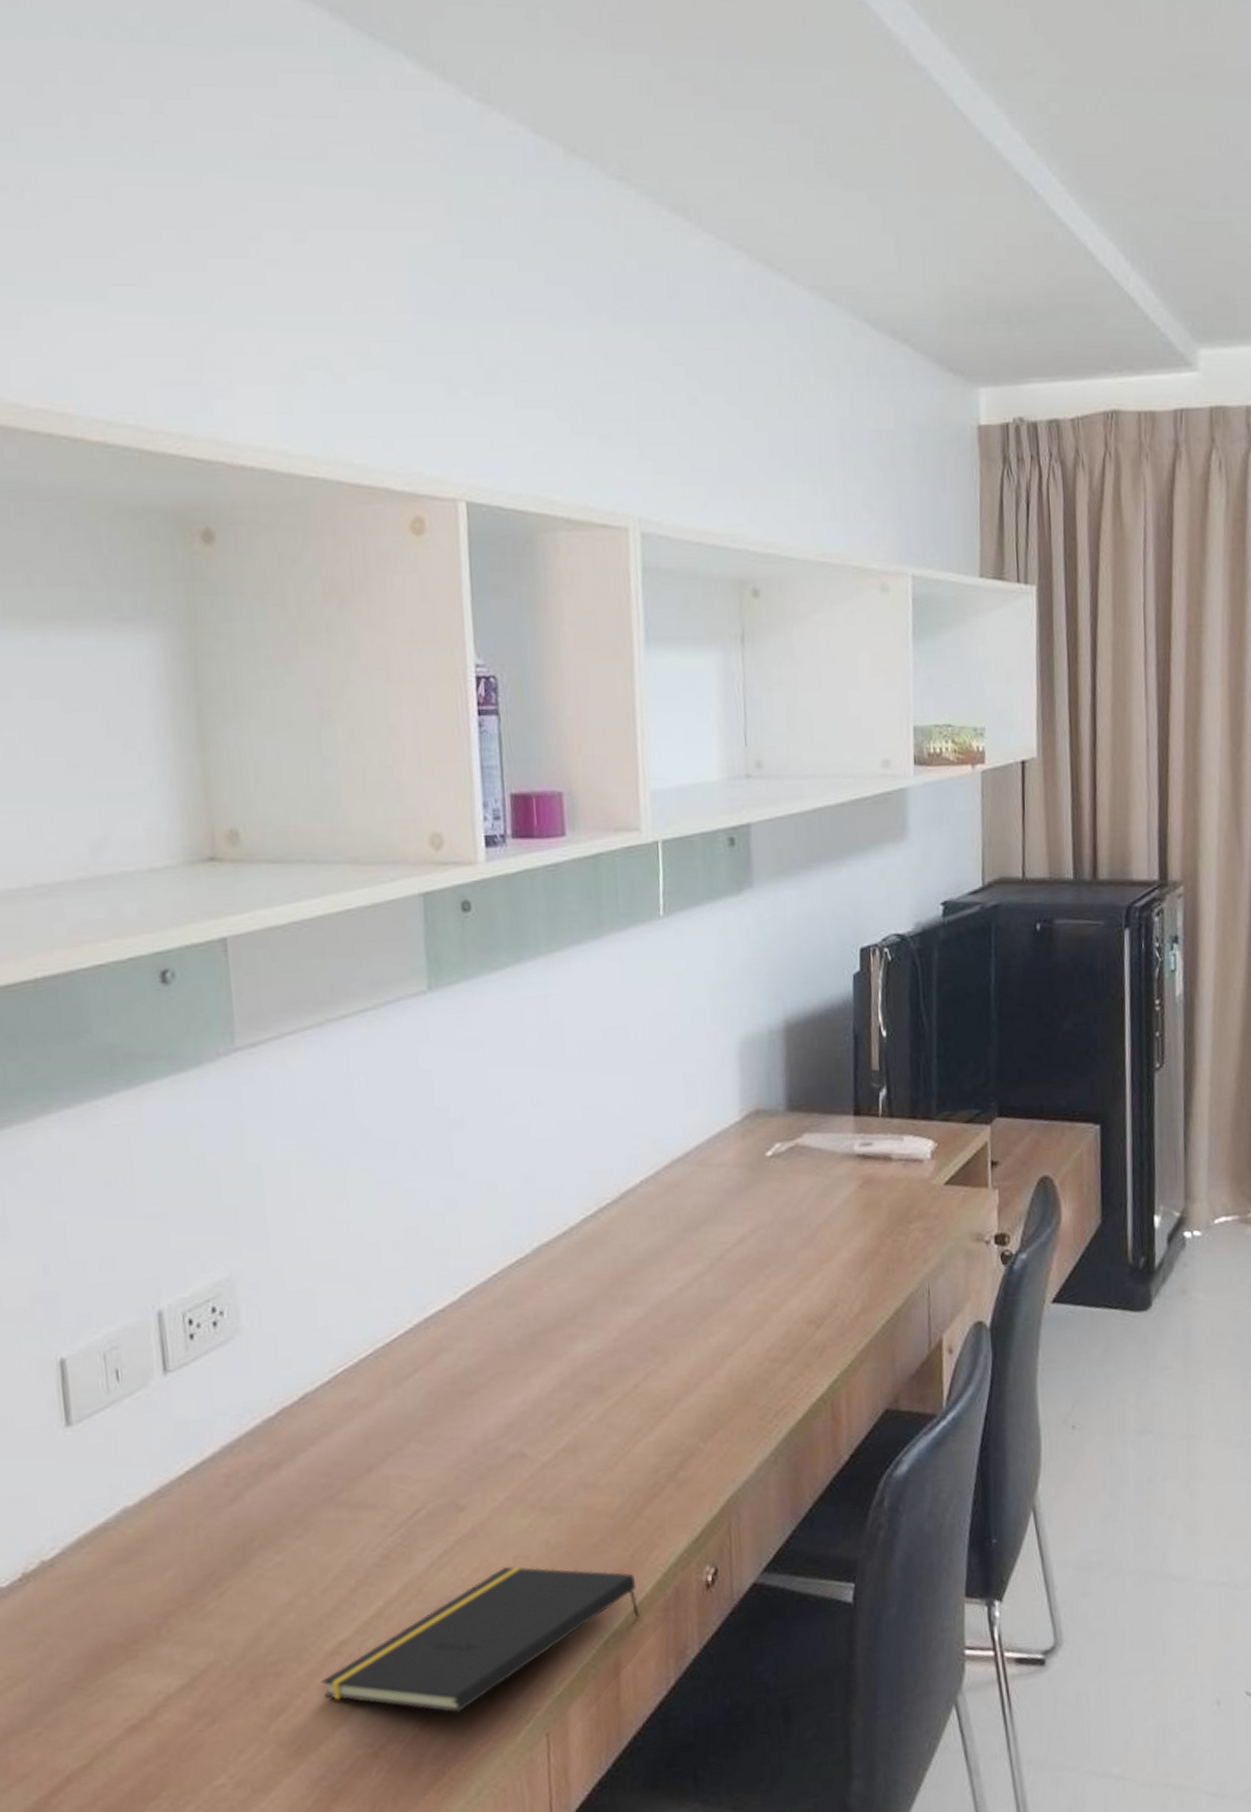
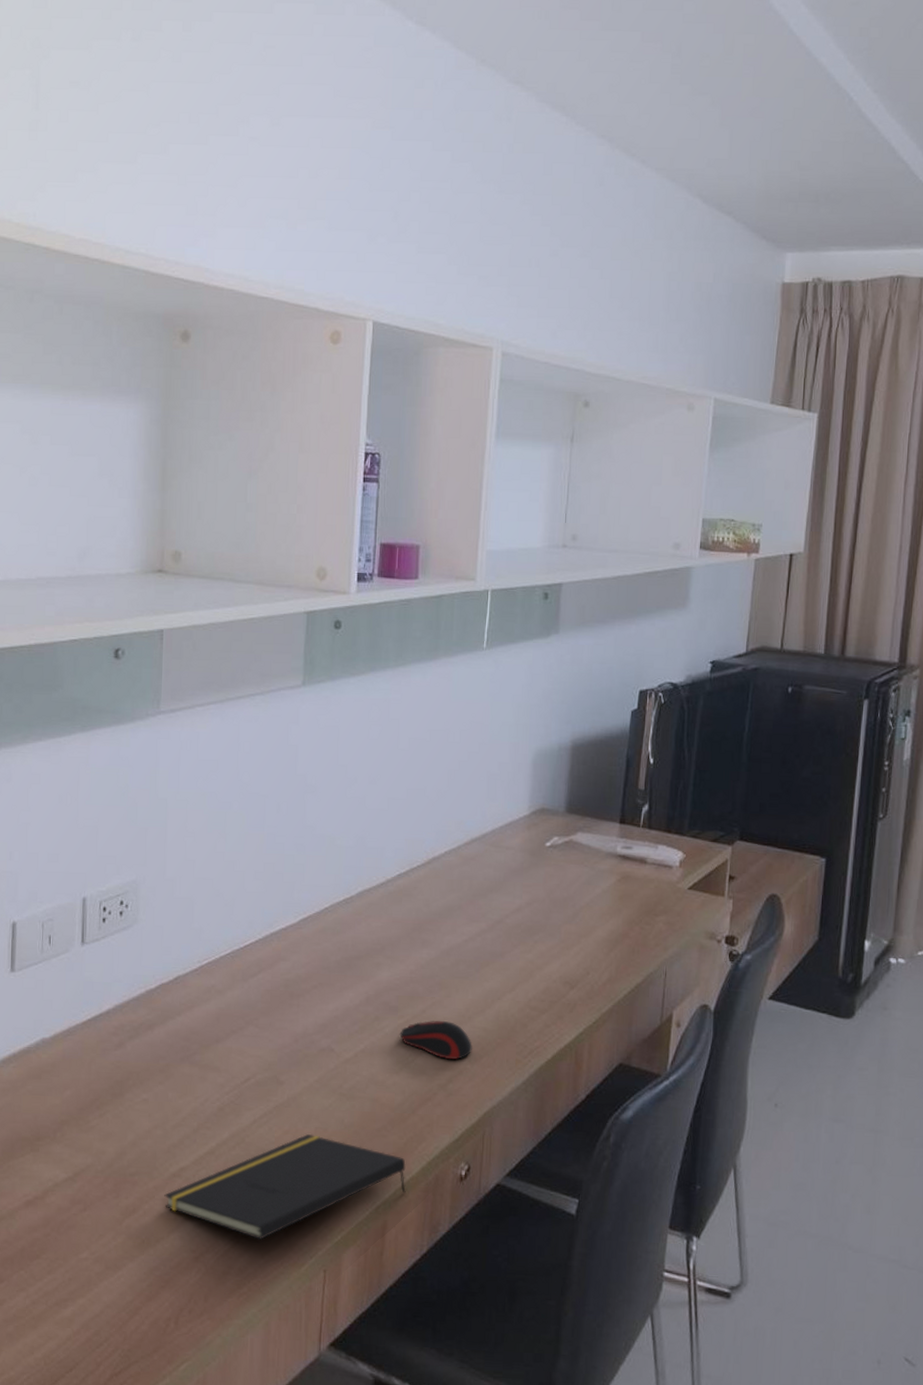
computer mouse: none [609,1393,704,1442] -> present [399,1021,472,1060]

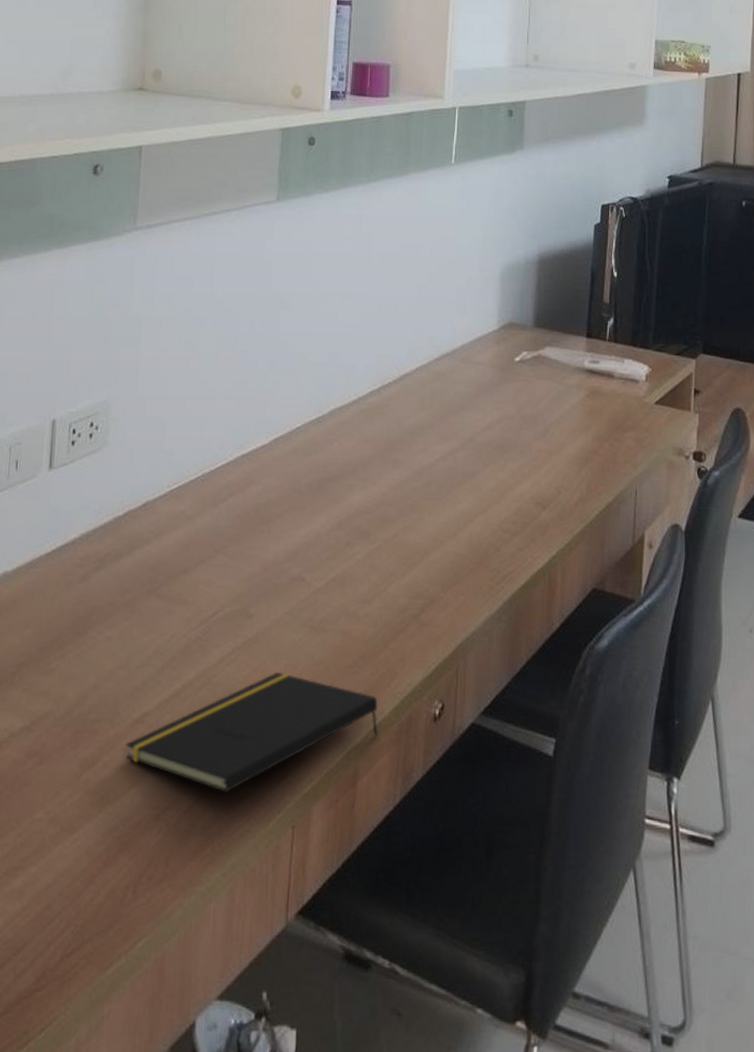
computer mouse: present [399,1021,472,1060] -> none [371,546,445,588]

